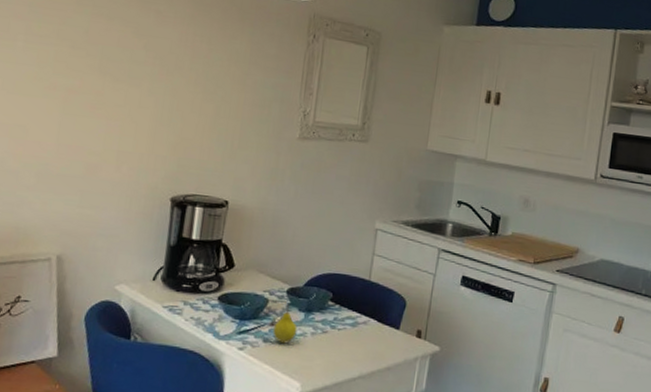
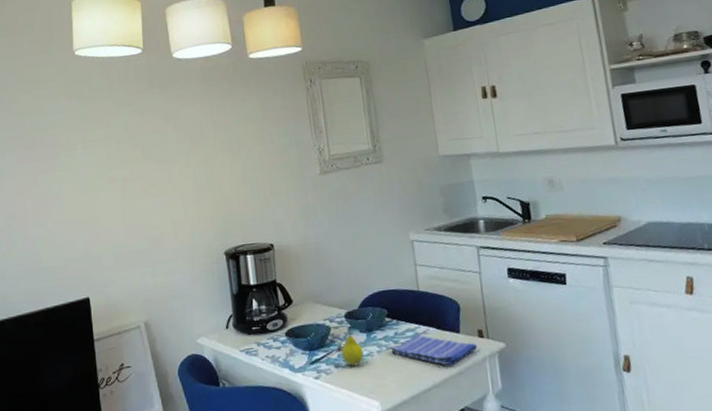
dish towel: none [326,323,413,360] -> present [391,334,478,366]

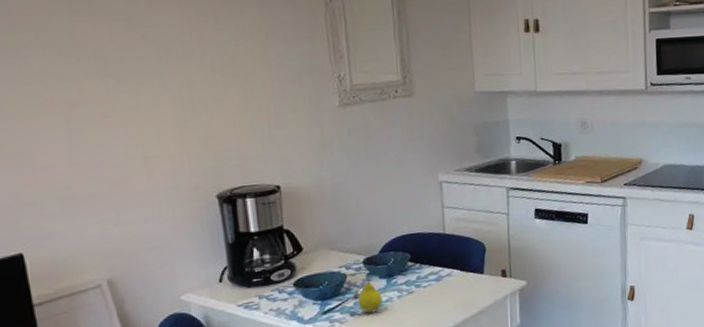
dish towel: present [391,334,478,366] -> none [412,277,500,306]

